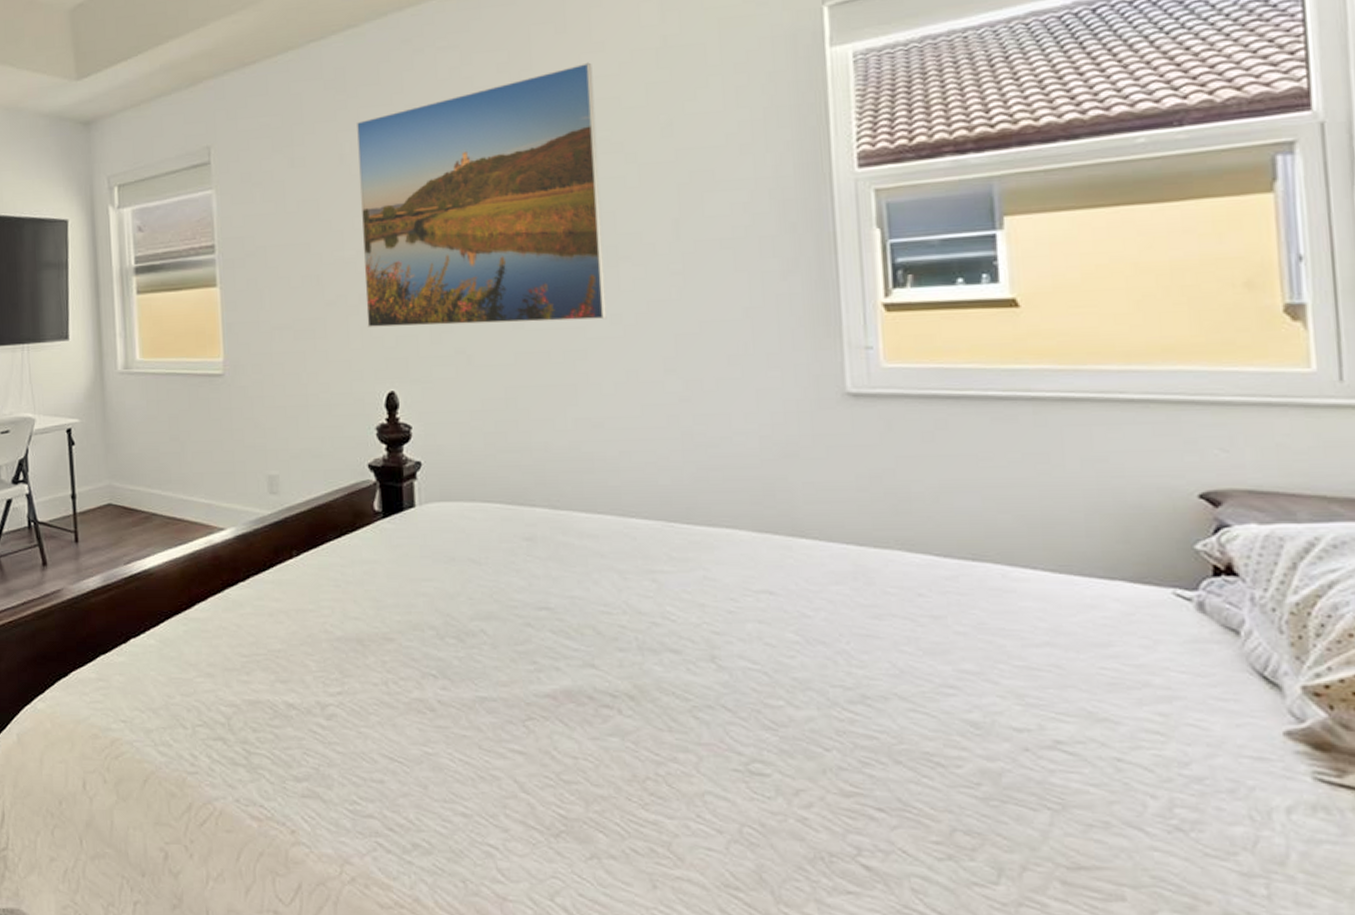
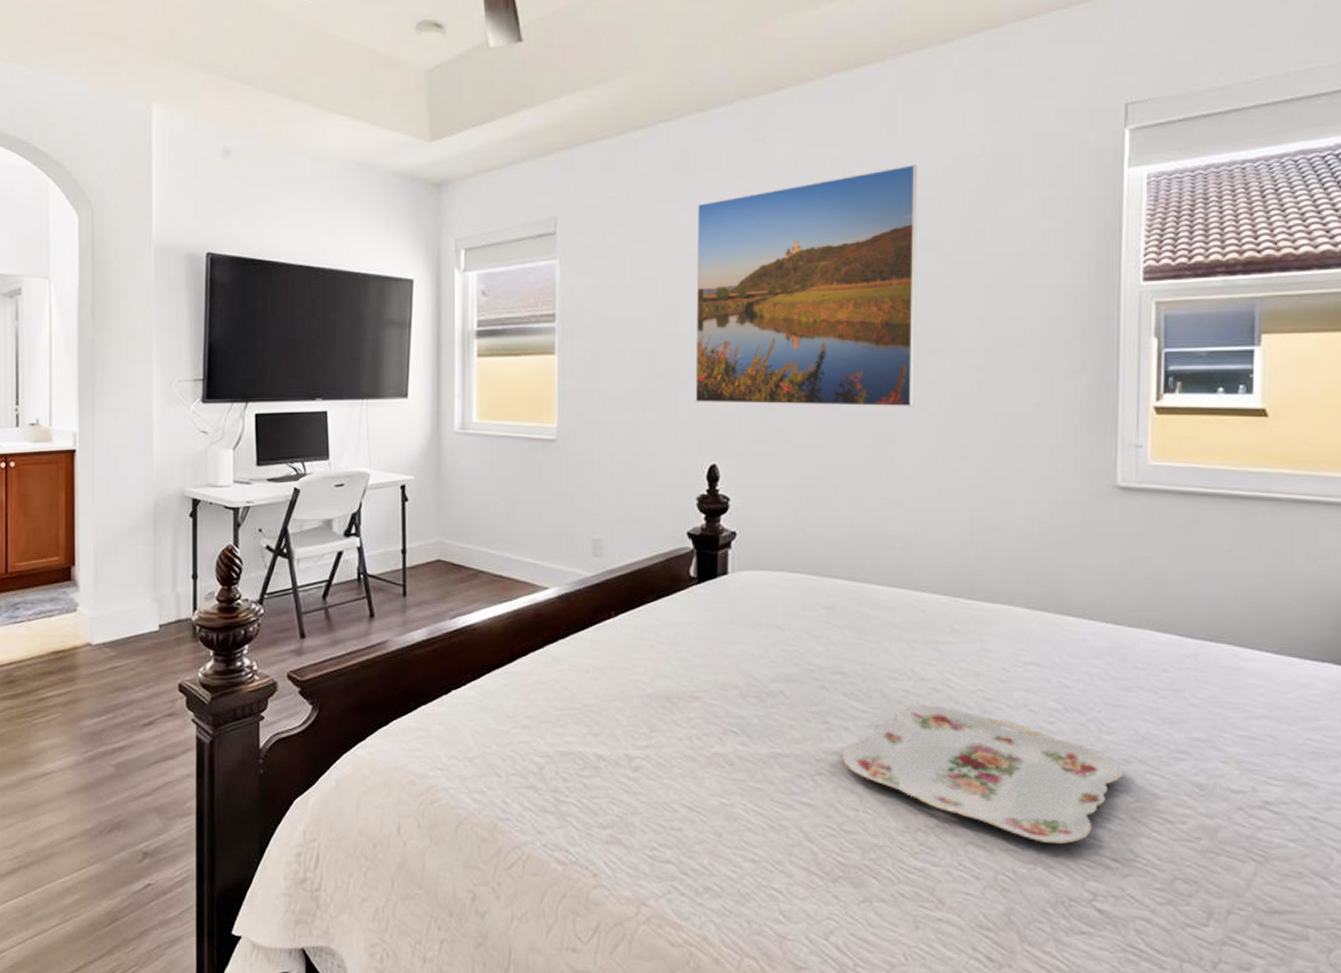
serving tray: none [555,639,882,793] -> present [842,703,1123,845]

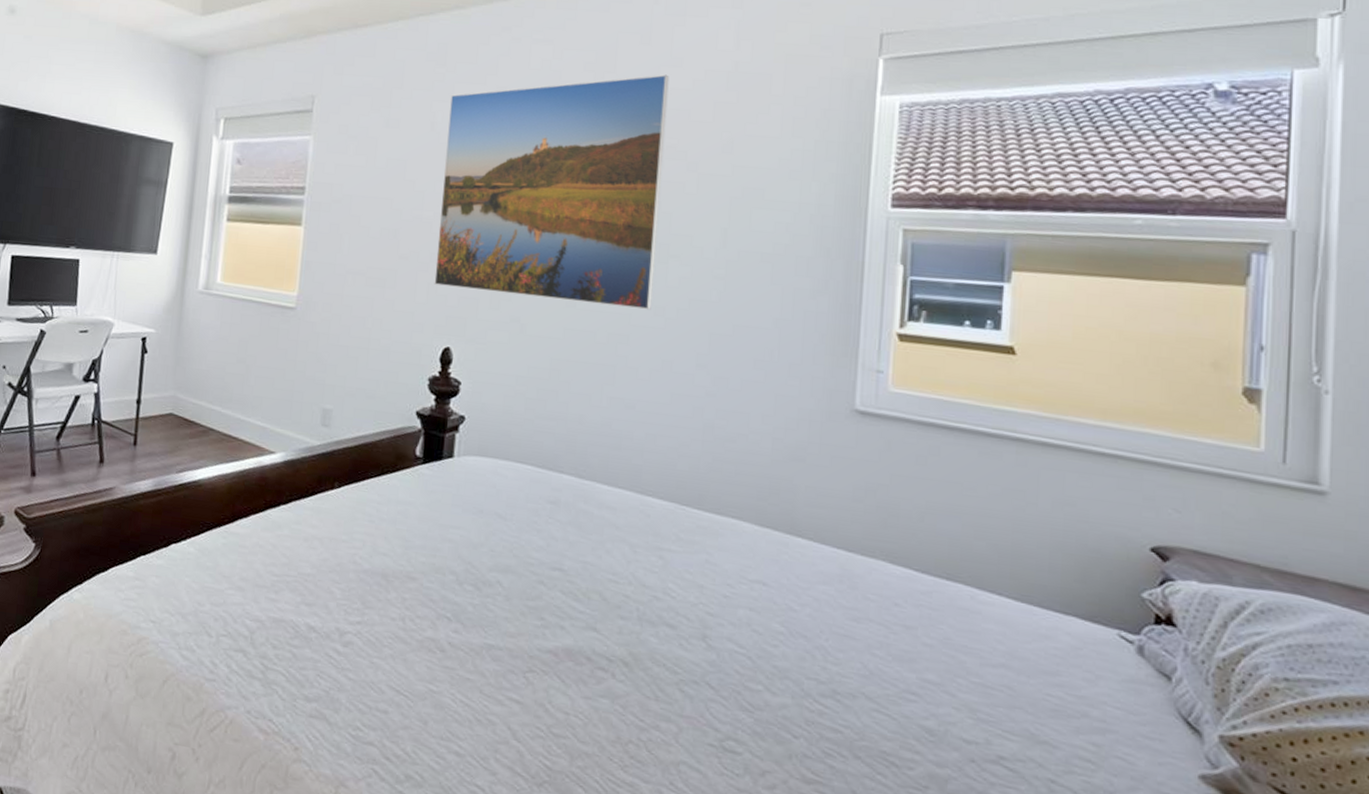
serving tray: present [842,703,1123,845] -> none [556,609,849,776]

